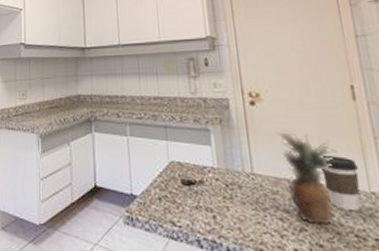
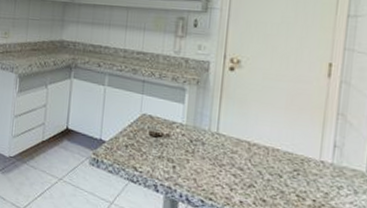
fruit: present [276,132,337,225] -> none [246,98,300,184]
coffee cup: present [320,156,361,210] -> none [279,125,315,175]

